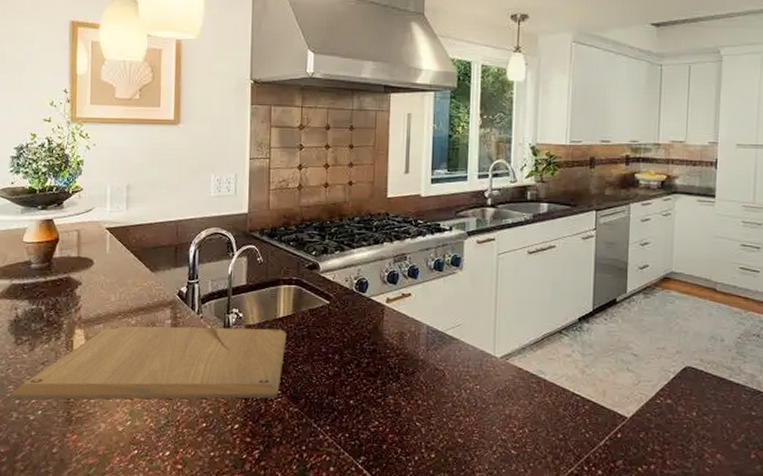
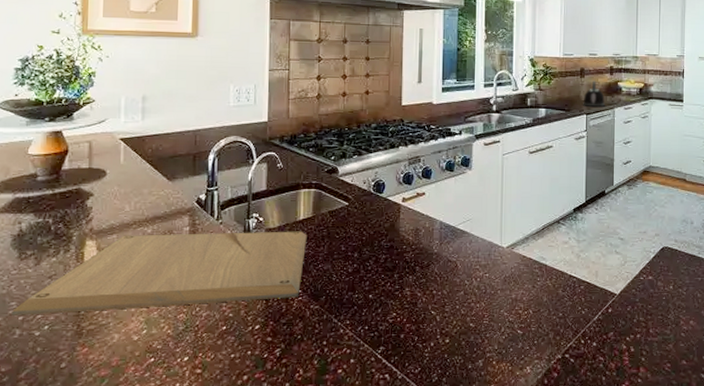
kettle: none [592,171,619,203] -> present [583,80,605,108]

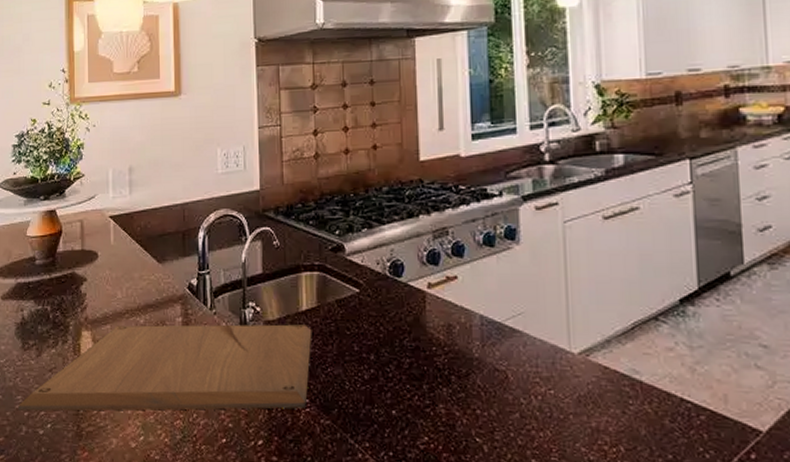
kettle: present [583,80,605,108] -> none [683,108,720,149]

